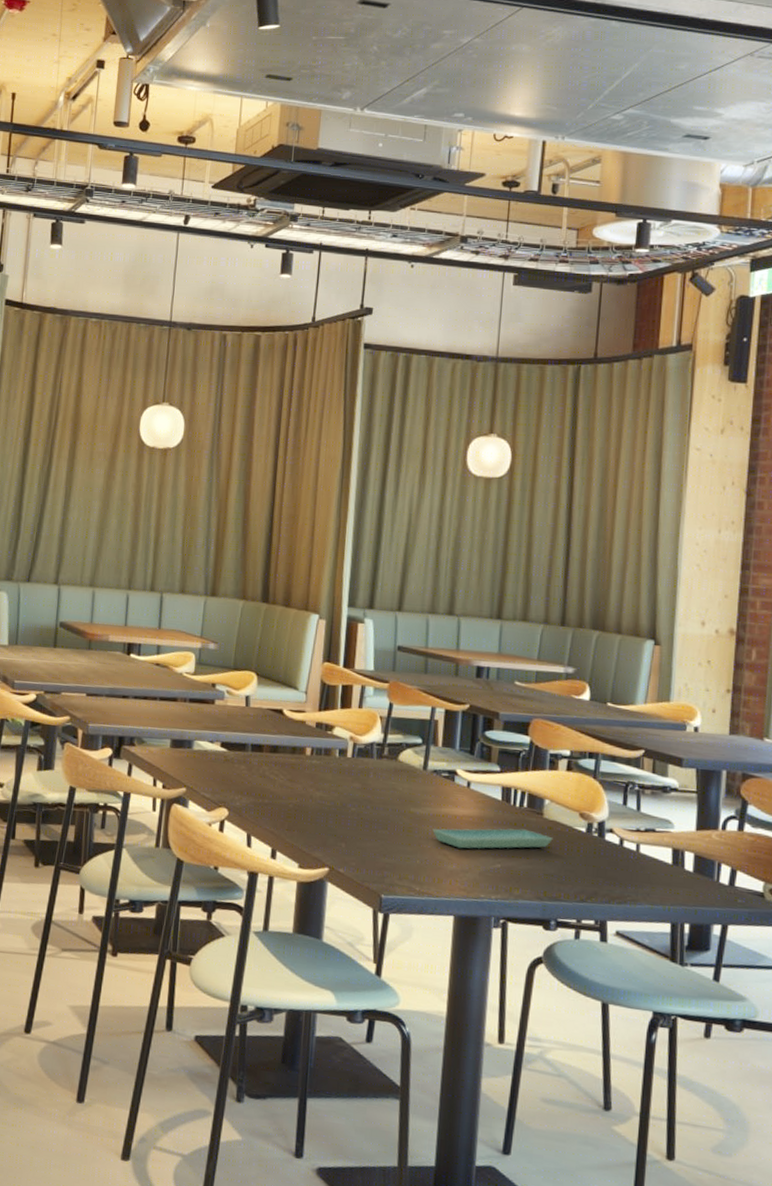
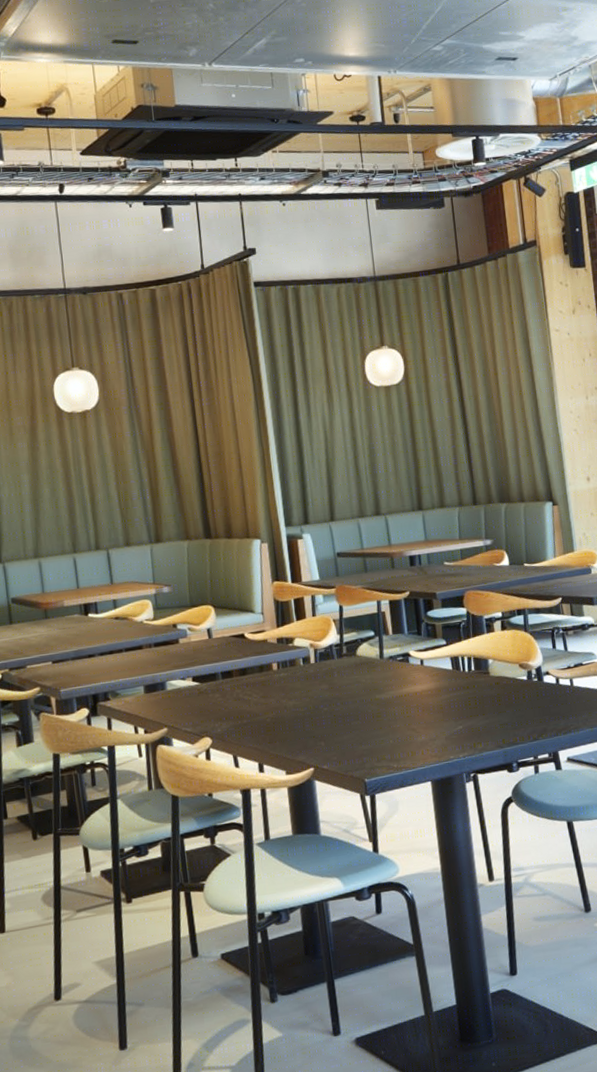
saucer: present [432,828,553,849] -> none [398,689,501,721]

